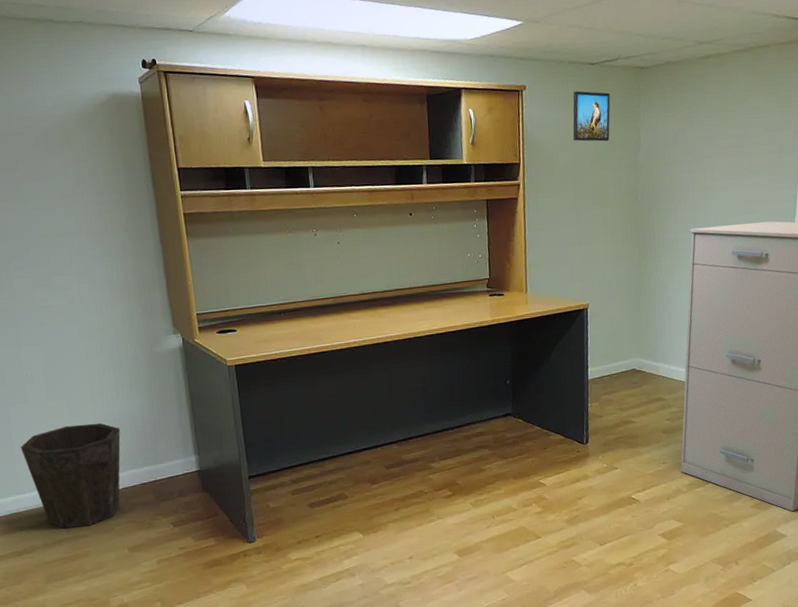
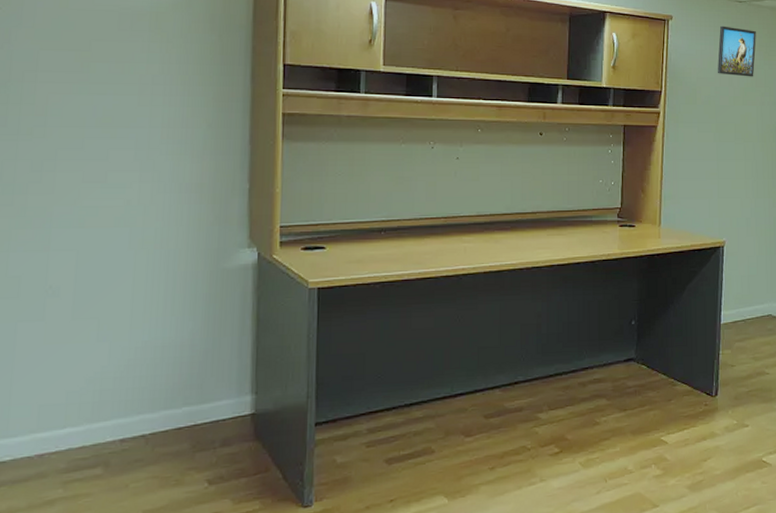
waste bin: present [21,423,121,529] -> none [23,349,160,485]

